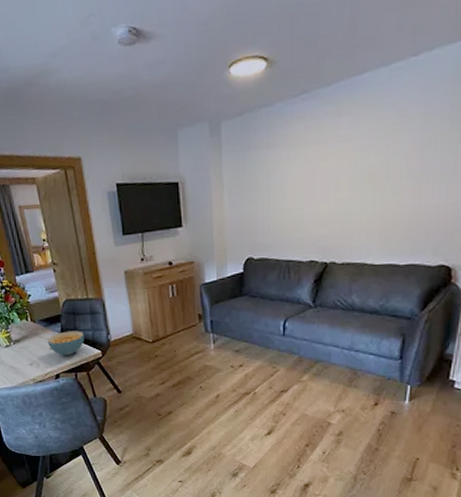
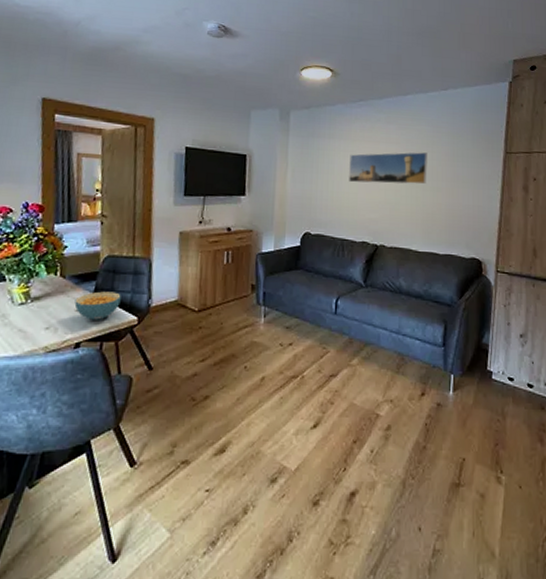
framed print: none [293,146,389,197] -> present [349,152,427,184]

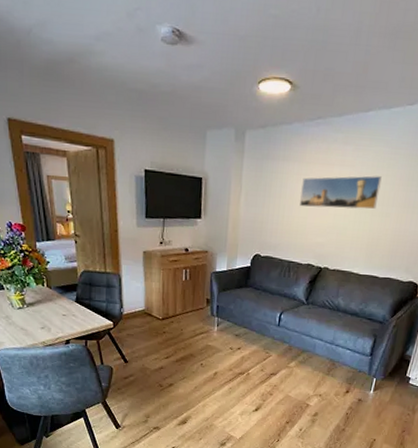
cereal bowl: present [74,291,121,320] -> none [61,300,98,323]

